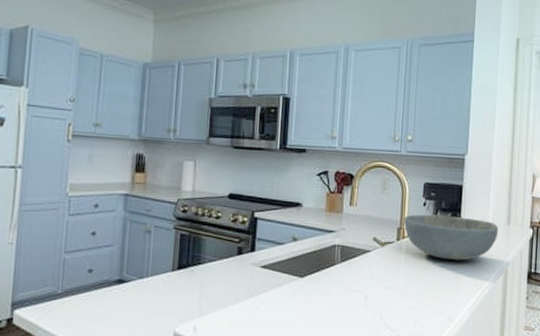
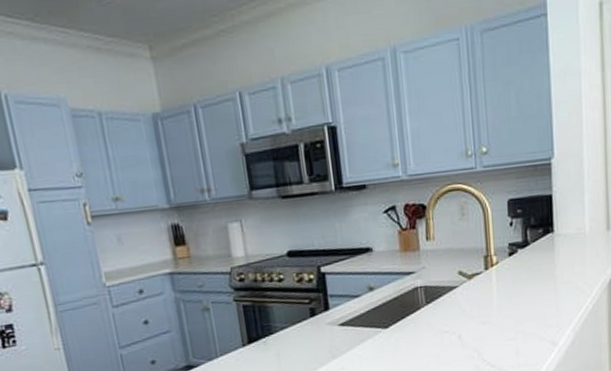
bowl: present [403,214,499,261] -> none [489,230,598,281]

